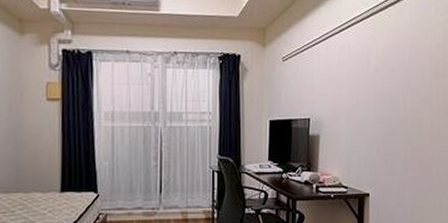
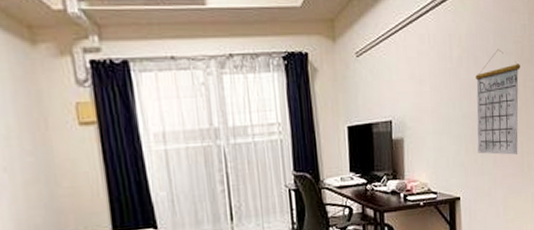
calendar: none [389,63,434,159] -> present [476,49,520,155]

